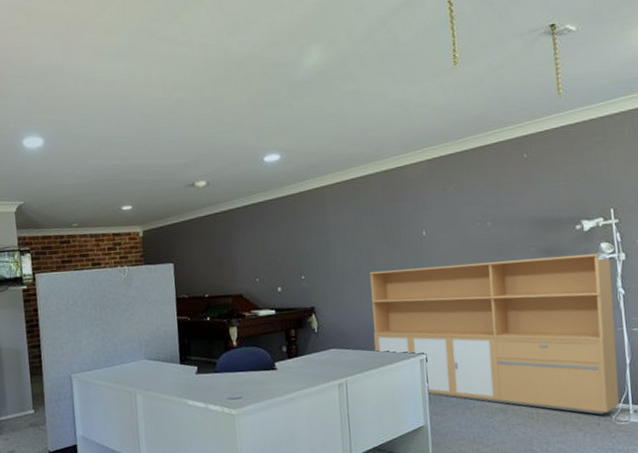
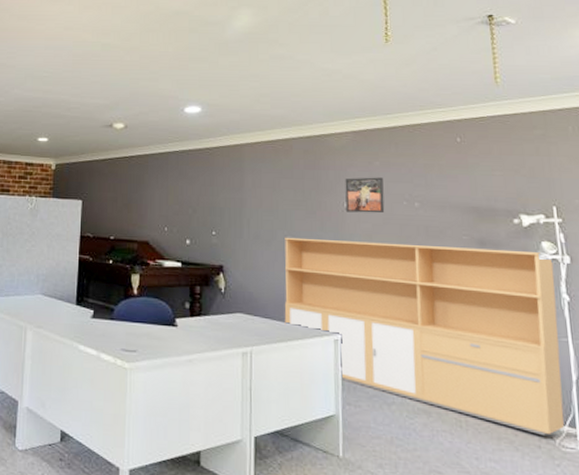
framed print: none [422,202,460,240] -> present [345,177,385,214]

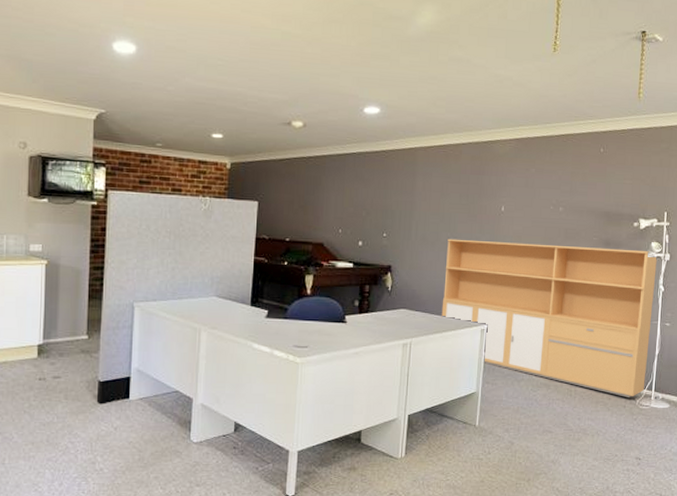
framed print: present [345,177,385,214] -> none [502,183,536,217]

